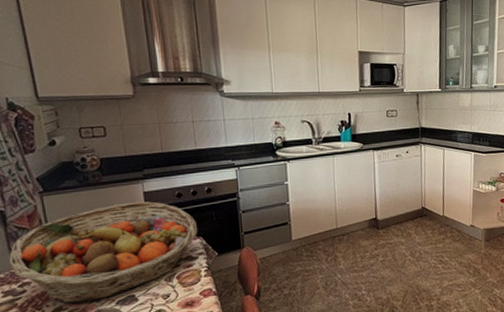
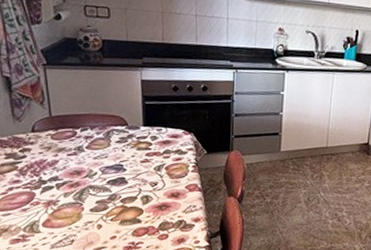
fruit basket: present [9,201,198,304] -> none [13,88,190,177]

